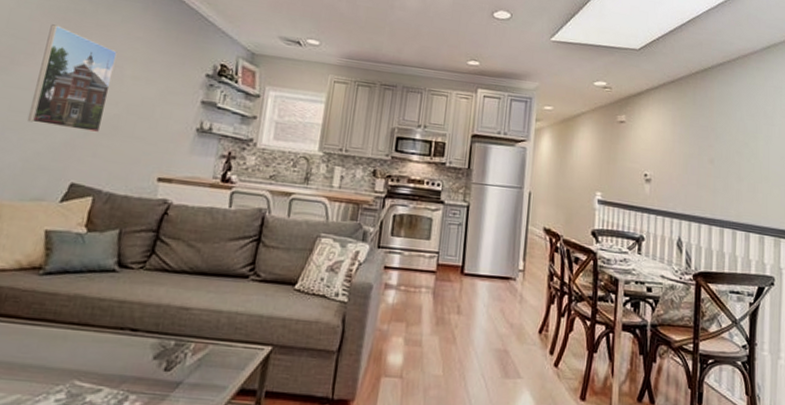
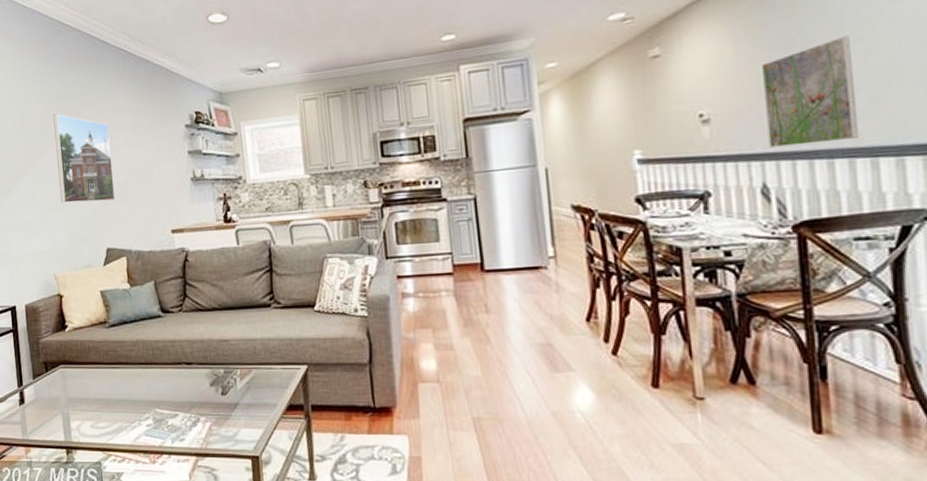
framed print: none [686,139,742,216] -> present [762,35,860,148]

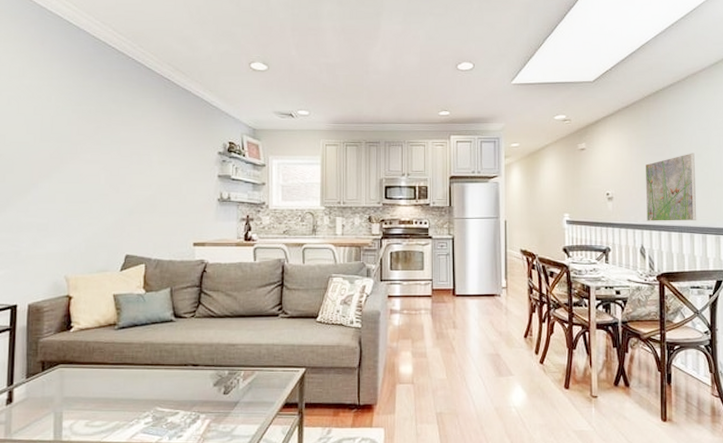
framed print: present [53,114,116,203] -> none [82,126,143,212]

